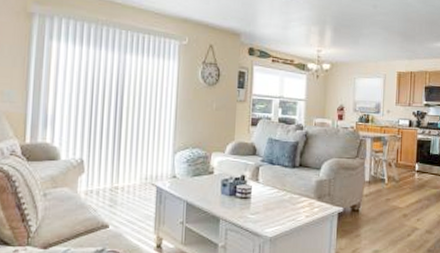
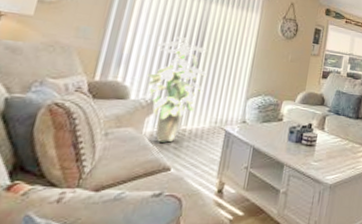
indoor plant: none [74,92,132,201] -> present [144,36,208,143]

